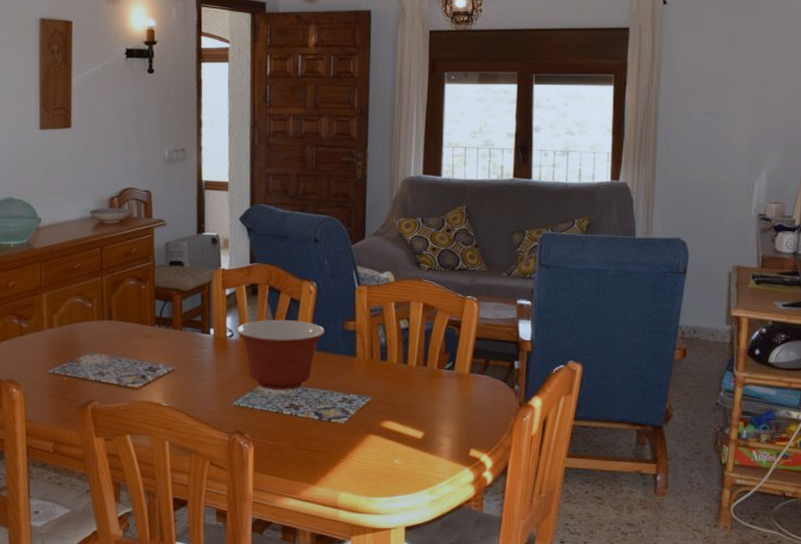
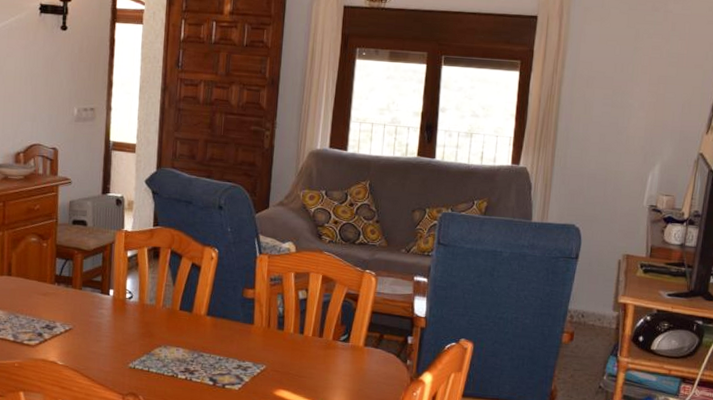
mixing bowl: present [237,319,325,390] -> none [136,284,224,355]

